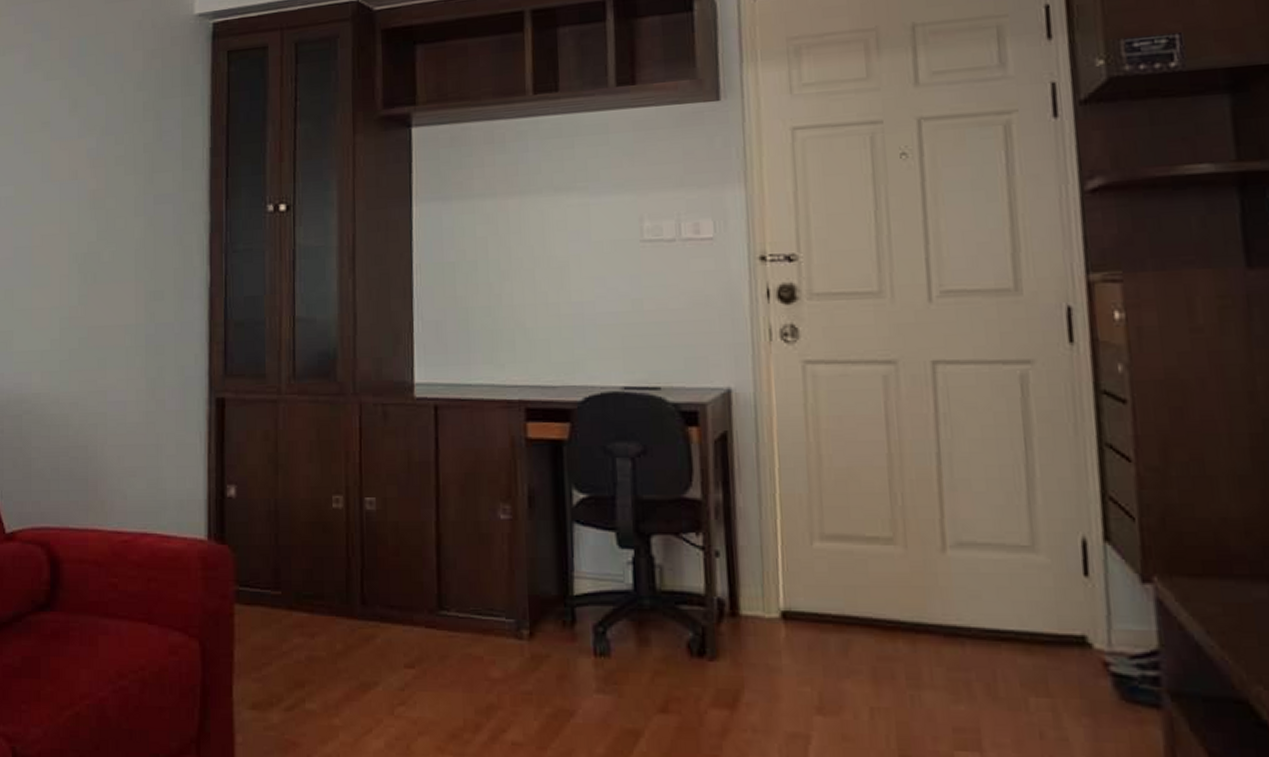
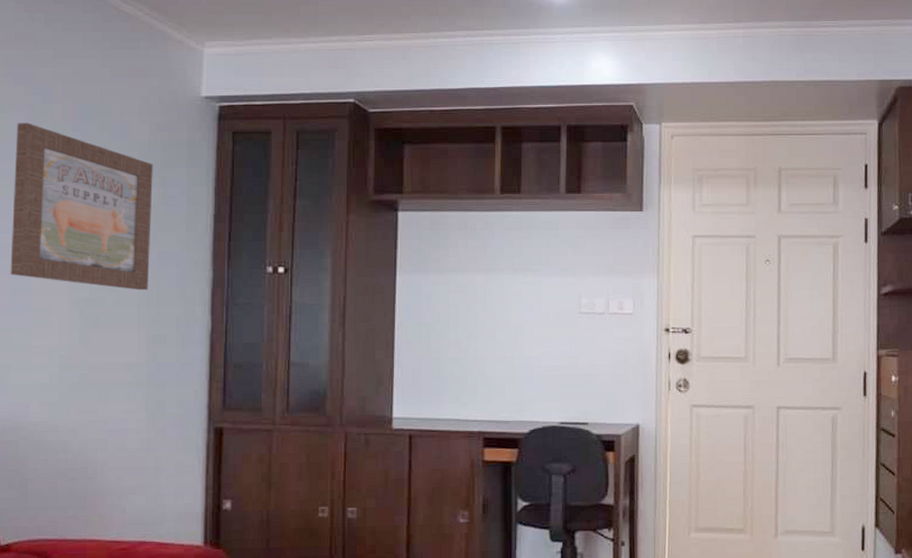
wall art: none [13,63,148,241] -> present [10,123,153,291]

